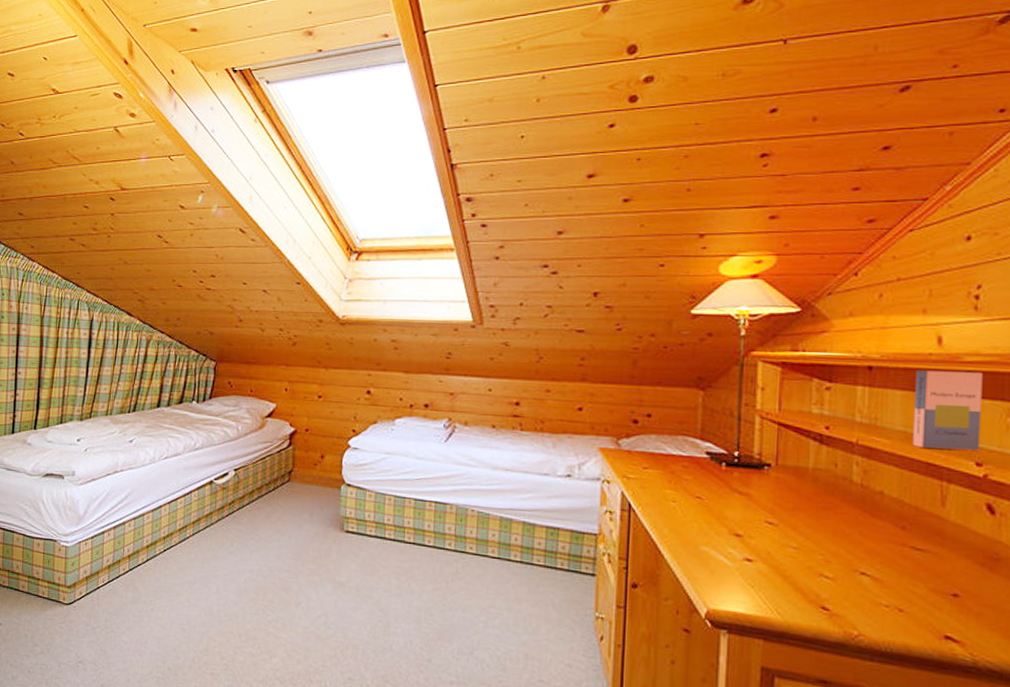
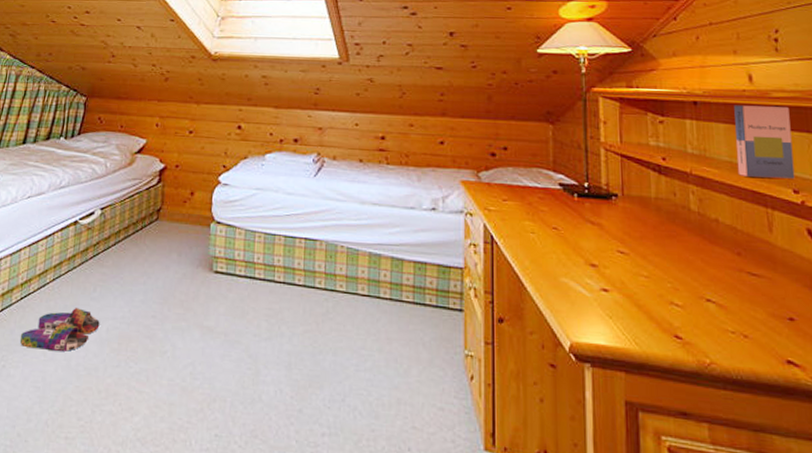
slippers: none [165,559,238,599] -> present [19,307,100,351]

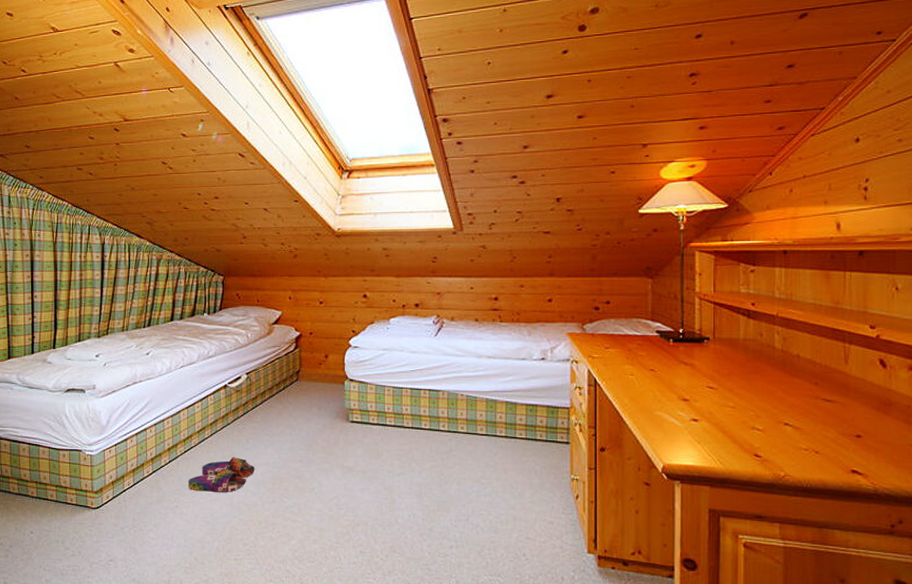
book: present [734,105,795,179] -> none [820,251,873,316]

